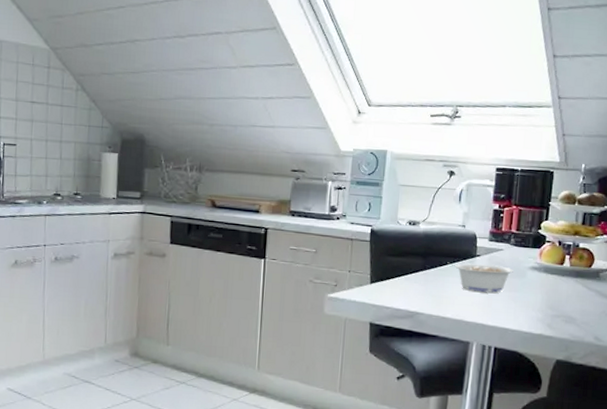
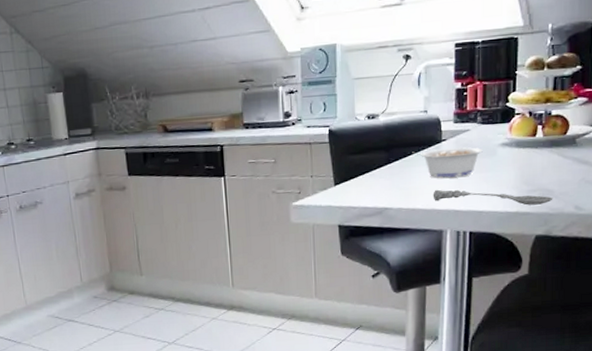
soupspoon: none [463,301,575,331] -> present [432,189,553,206]

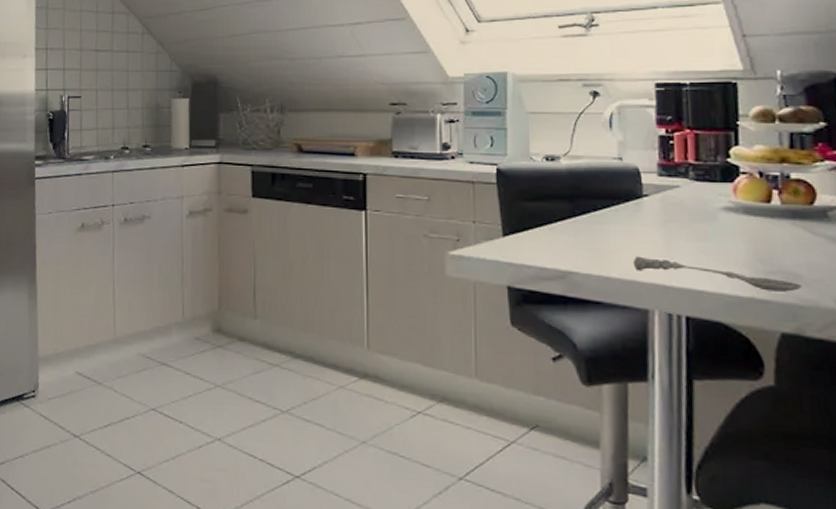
legume: present [412,147,483,178] -> none [604,205,699,243]

